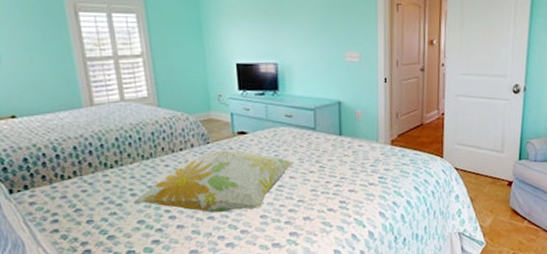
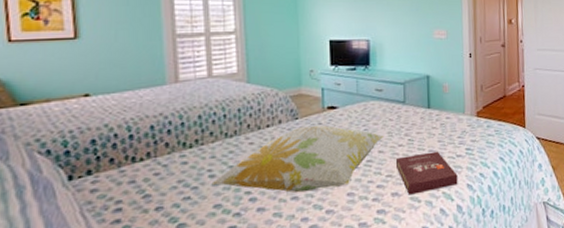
book: none [306,179,370,220] -> present [395,151,458,195]

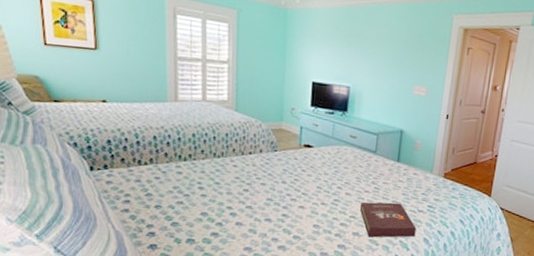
decorative pillow: present [211,125,384,193] -> none [200,158,353,218]

